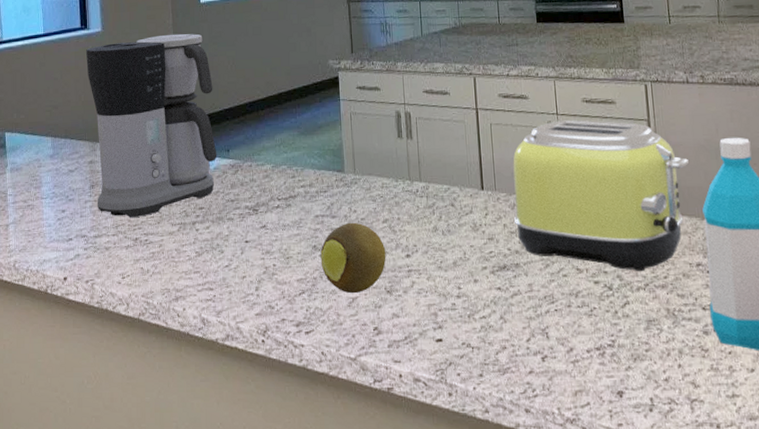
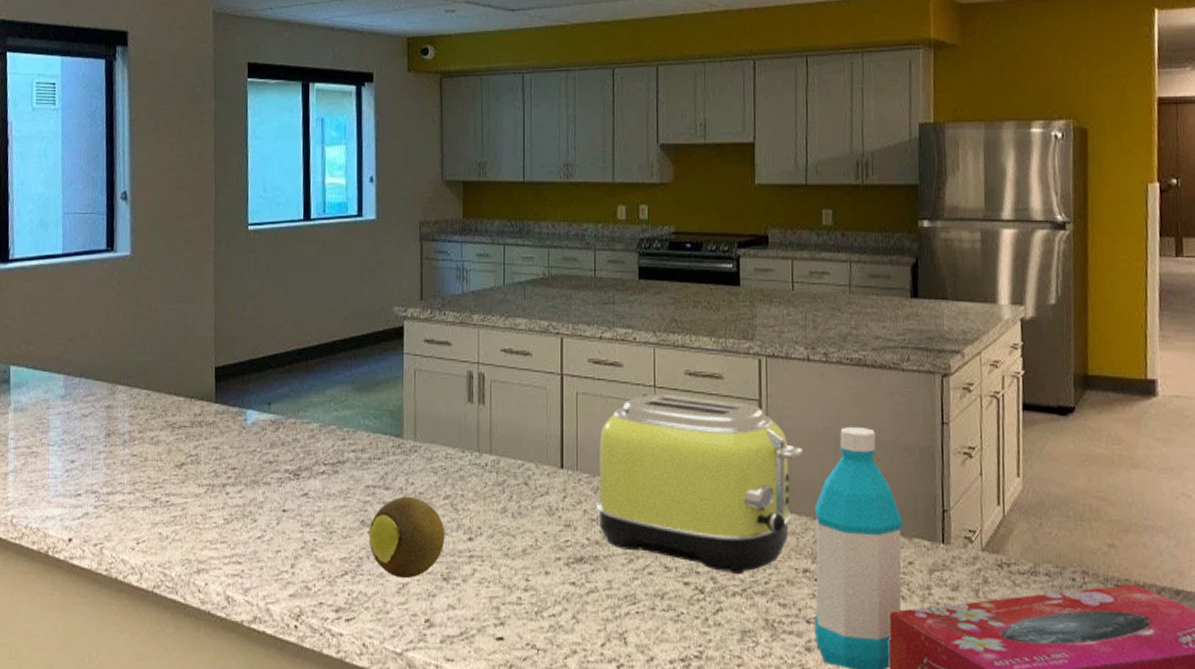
coffee maker: present [86,33,217,218] -> none [110,264,257,475]

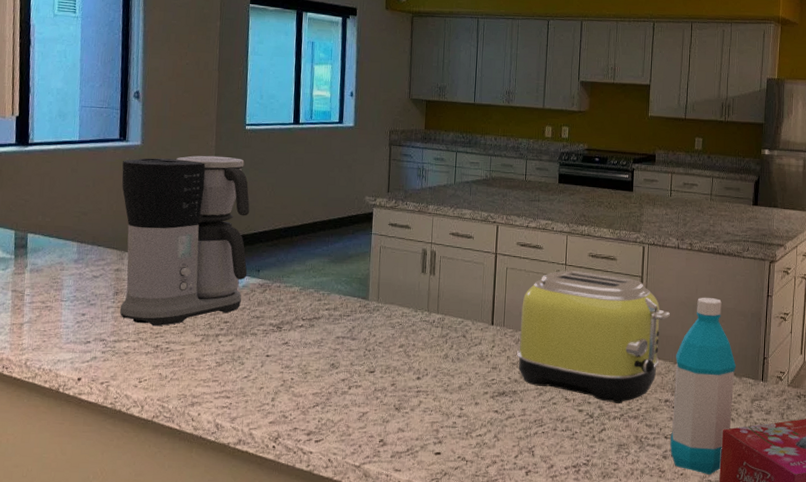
coffee maker: none [110,264,257,475] -> present [119,155,250,326]
fruit: present [369,496,445,579] -> none [337,345,399,409]

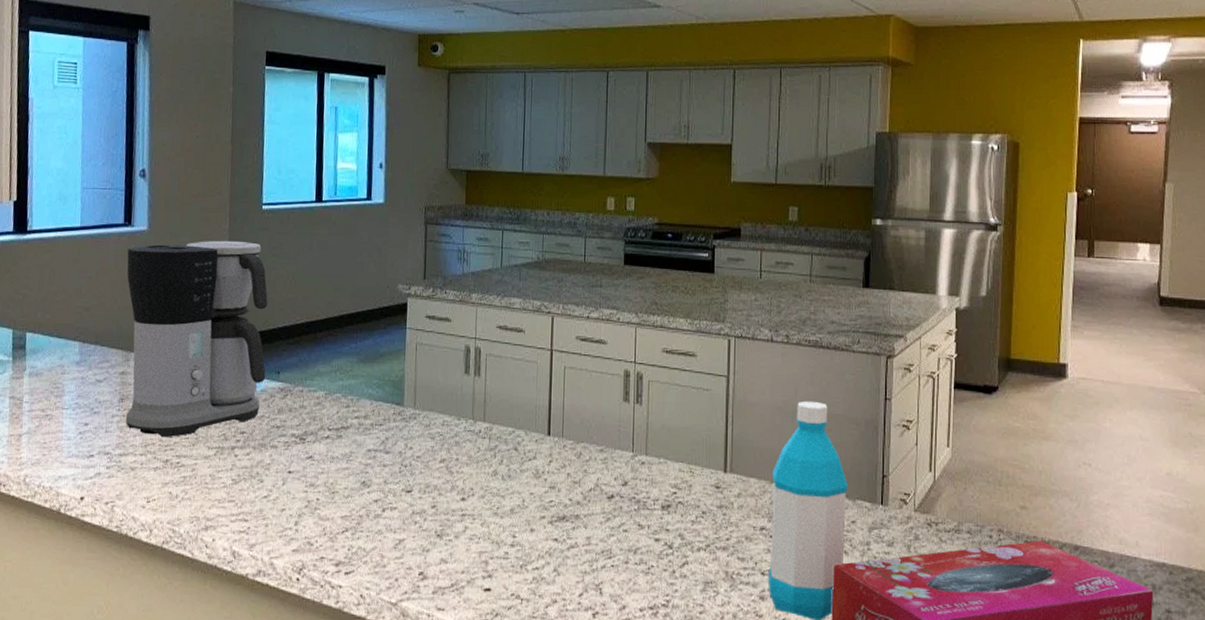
toaster: present [516,270,671,403] -> none [578,369,765,531]

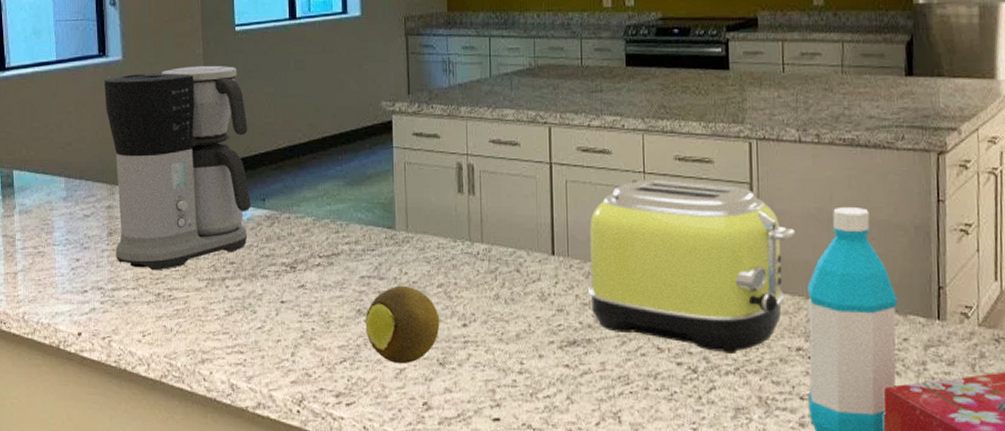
fruit: none [368,459,440,535] -> present [365,285,440,364]
toaster: none [578,369,765,531] -> present [587,180,796,353]

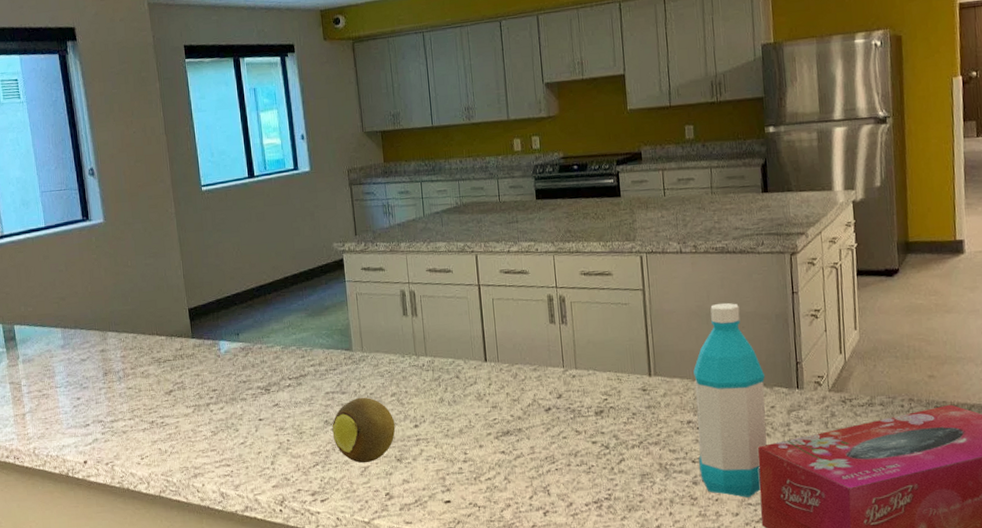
coffee maker: present [104,65,251,271] -> none [89,221,228,403]
toaster: present [587,180,796,353] -> none [514,291,682,431]

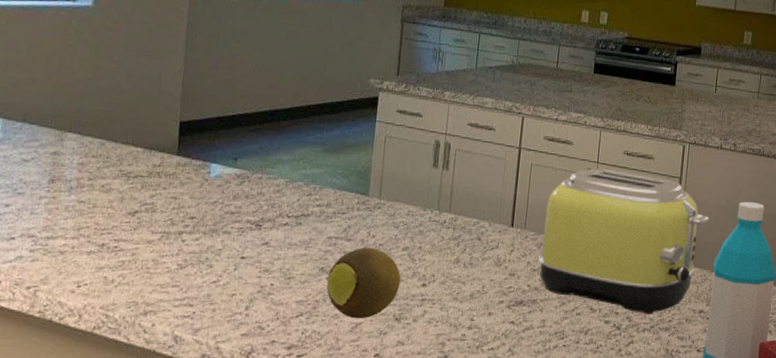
toaster: none [514,291,682,431] -> present [538,168,710,314]

